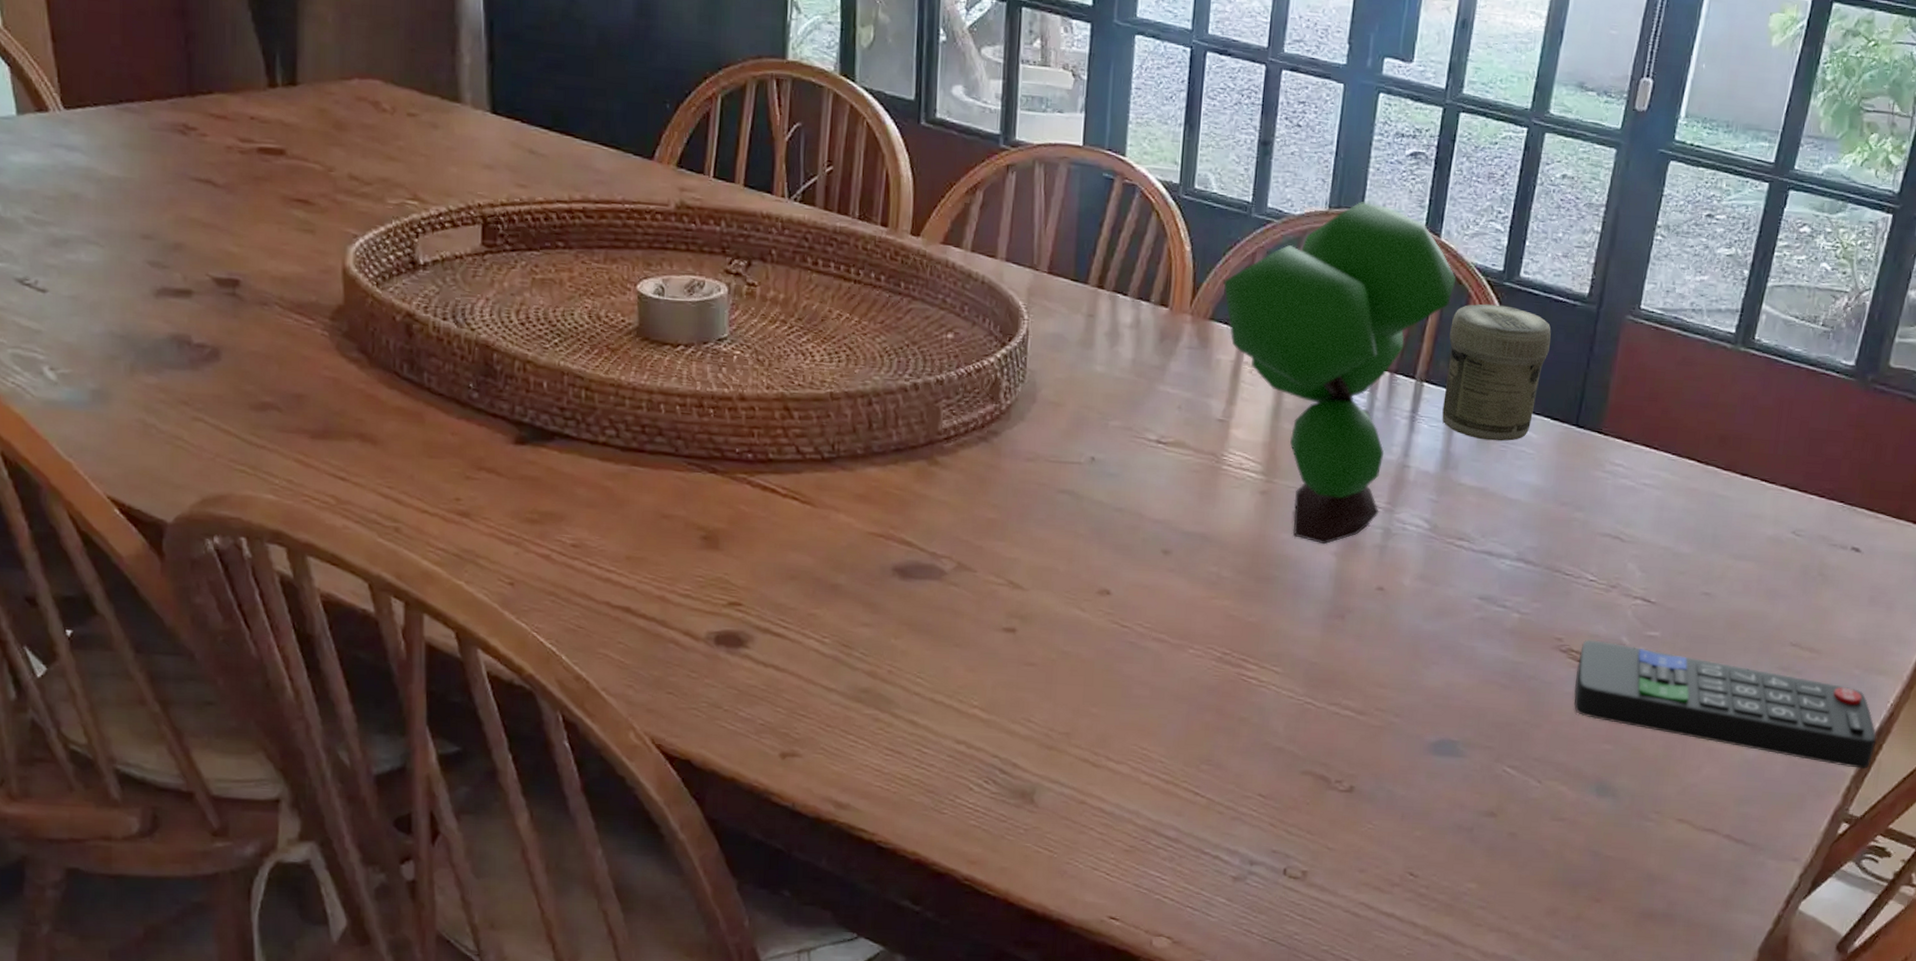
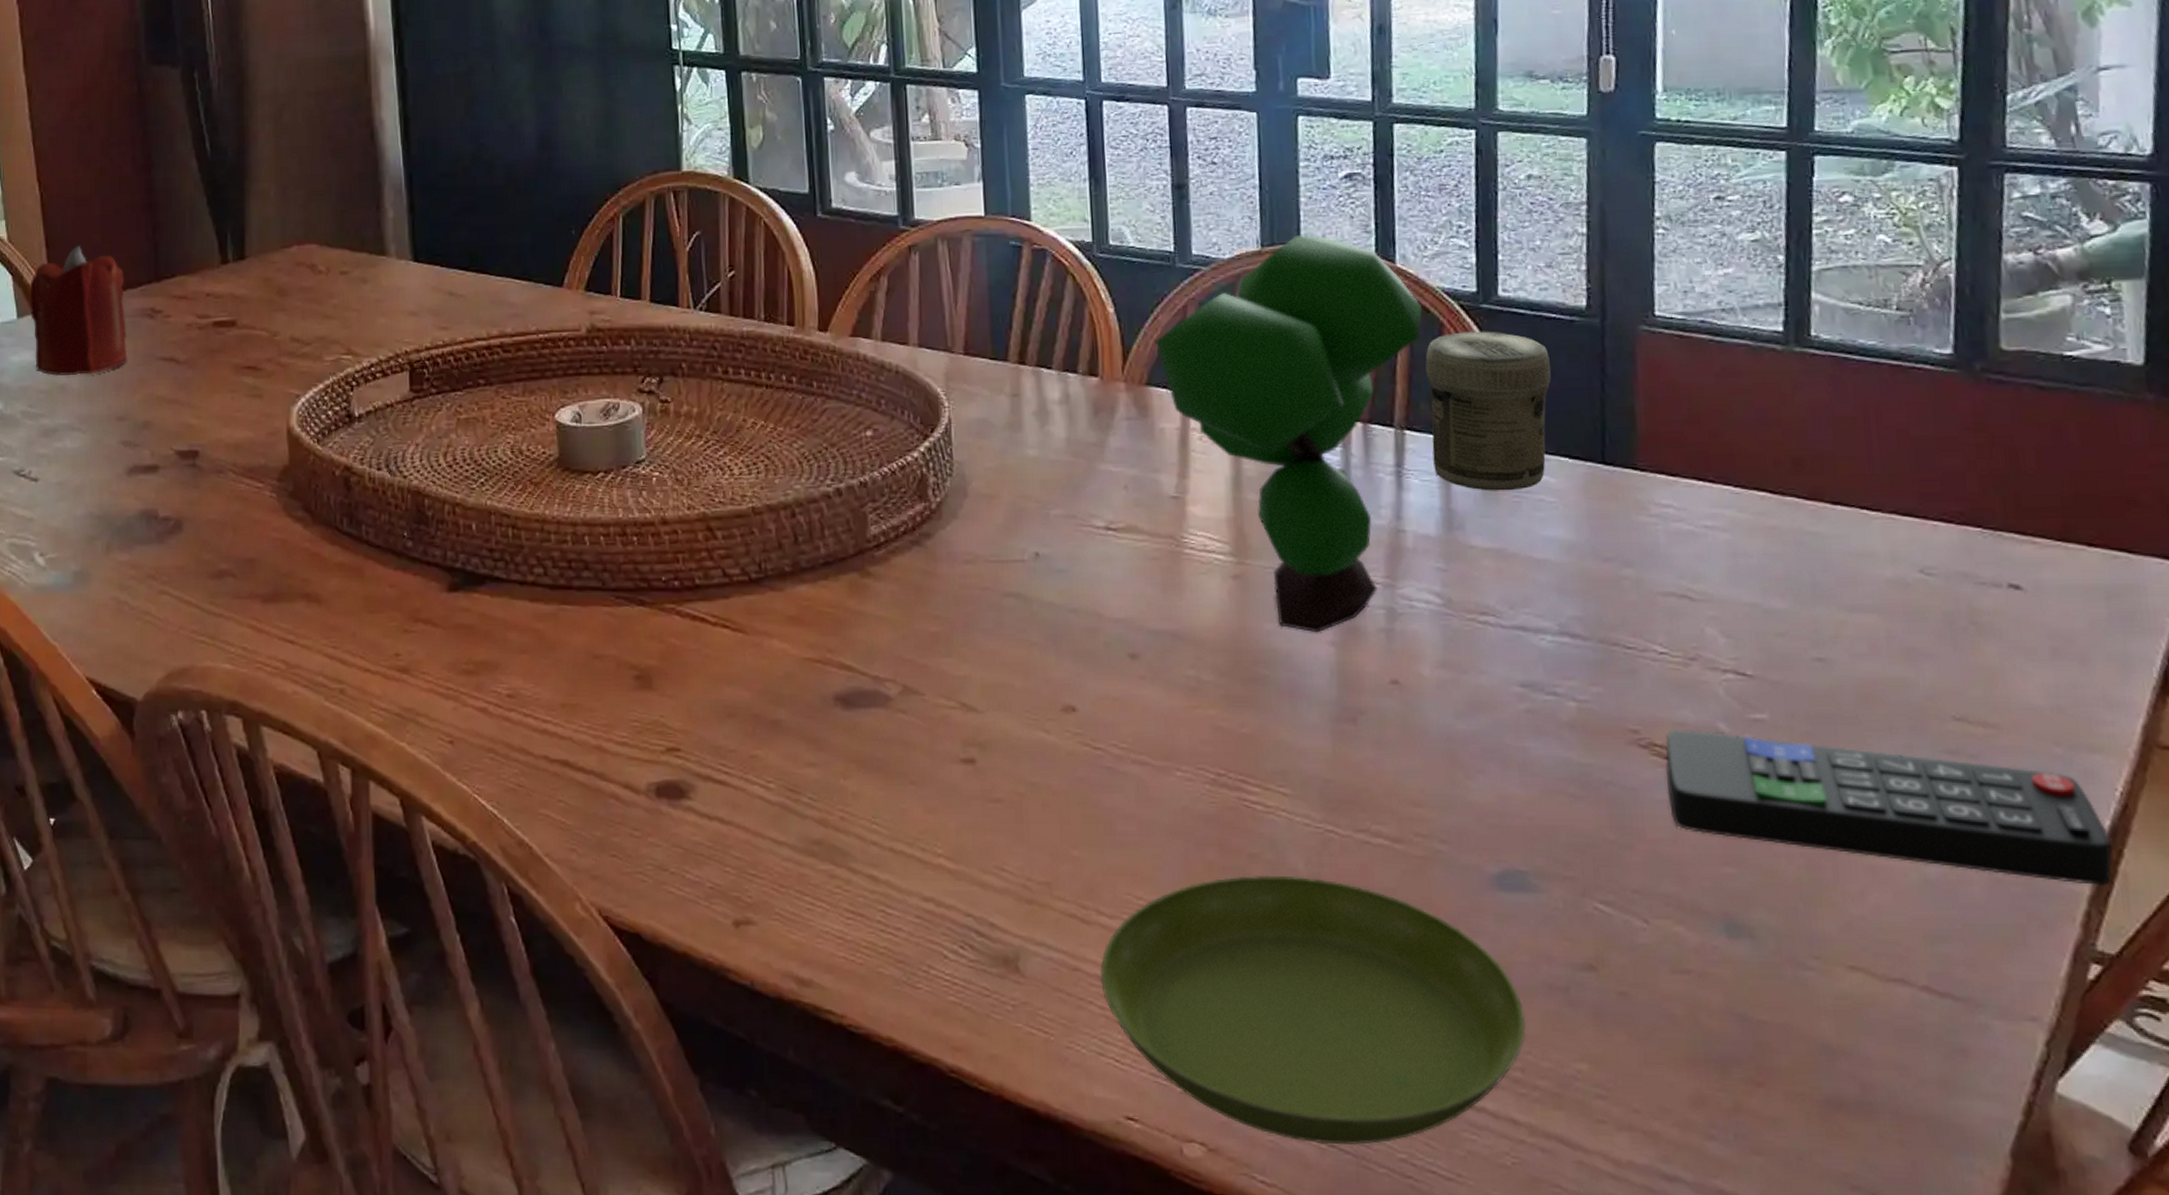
candle: none [31,43,155,186] -> present [29,245,128,376]
saucer: none [1102,735,1437,940] -> present [1100,875,1527,1145]

